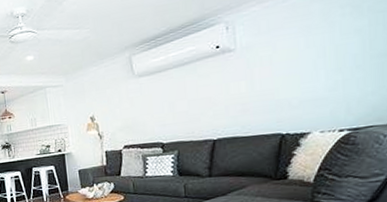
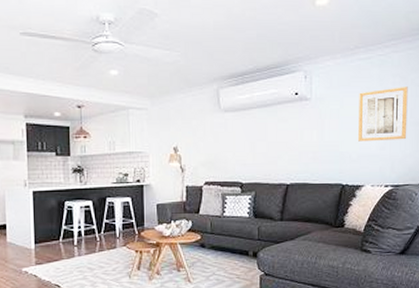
wall art: none [296,16,367,86] -> present [358,87,408,142]

